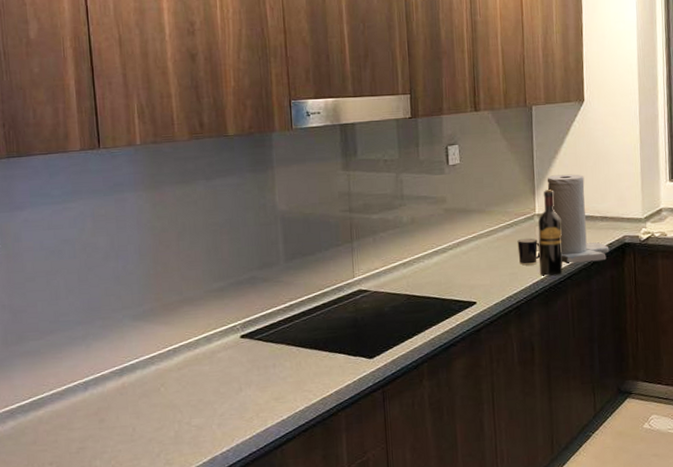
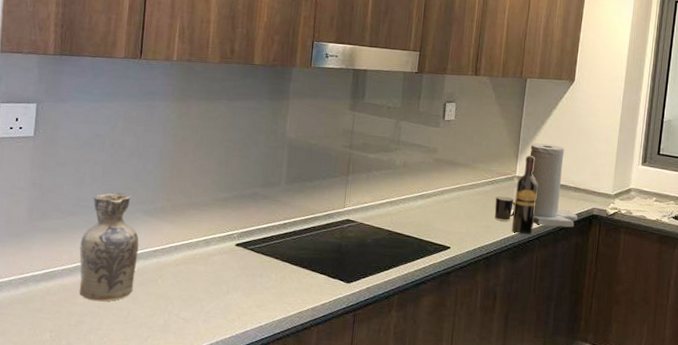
ceramic jug: none [66,300,135,423] -> present [79,192,139,302]

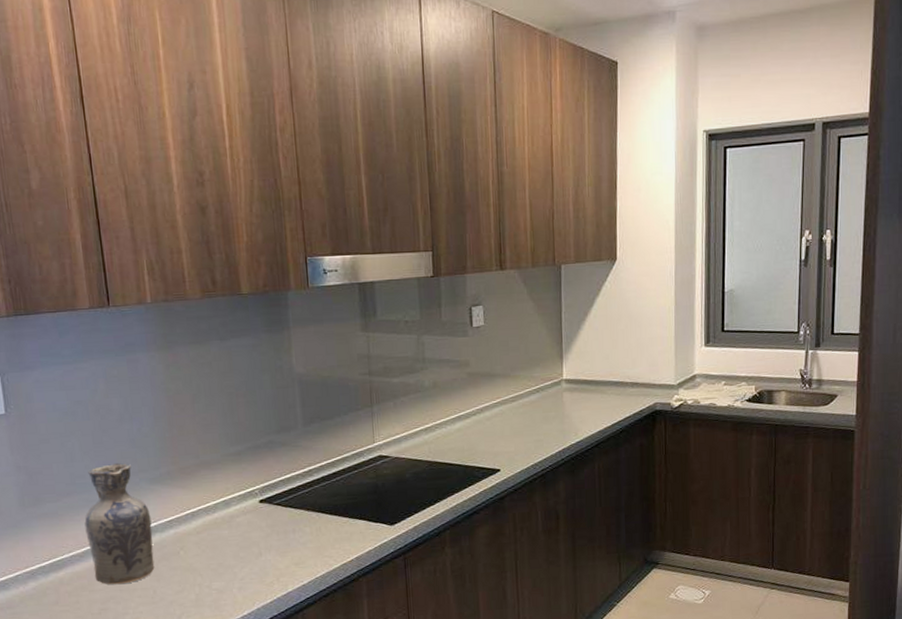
mug: present [494,196,516,222] -> none [543,404,567,433]
wine bottle: present [511,155,538,235] -> none [565,354,591,445]
paper towel: present [529,143,578,228] -> none [575,337,640,431]

